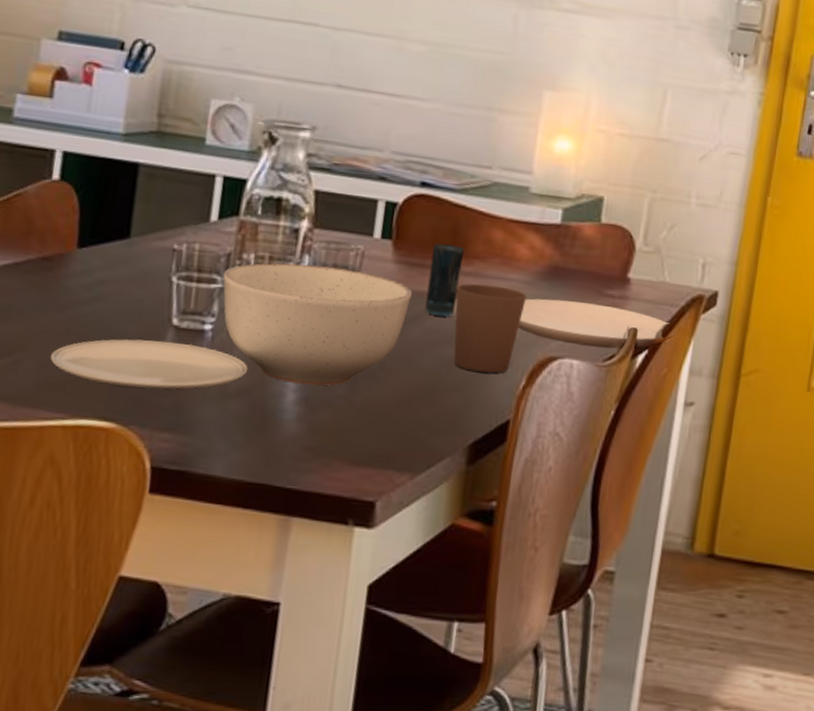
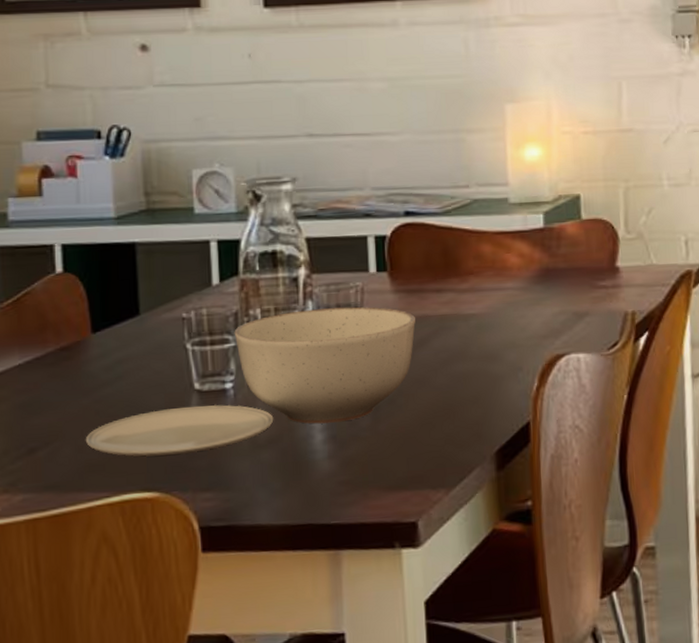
cup: present [425,243,464,317] -> none [427,266,459,336]
dixie cup: present [453,283,527,373] -> none [456,296,524,382]
plate: present [517,298,676,349] -> none [521,296,672,339]

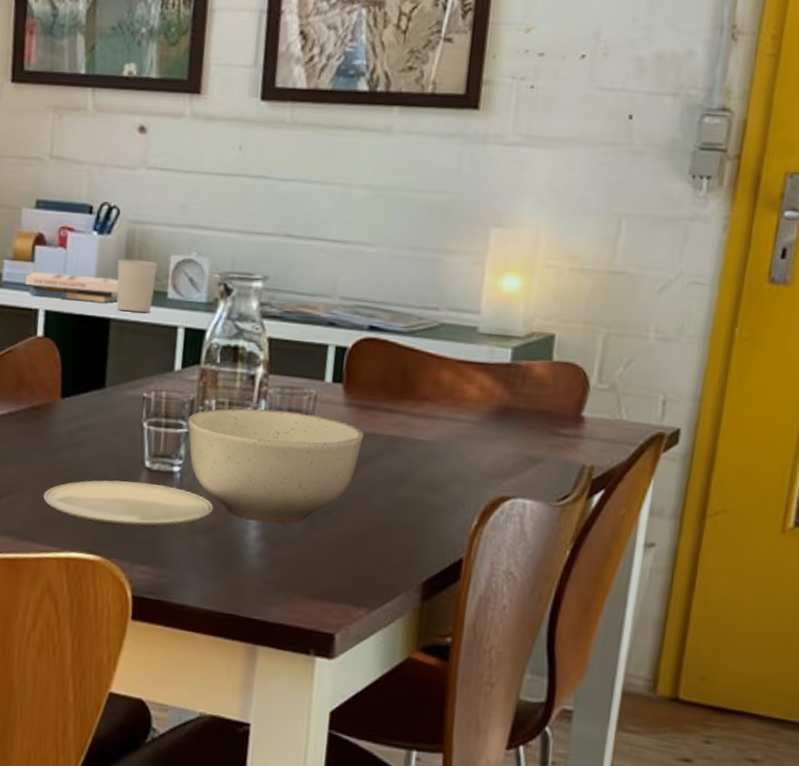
books: none [35,201,141,231] -> present [25,271,119,303]
candle holder: none [135,178,180,233] -> present [116,259,158,313]

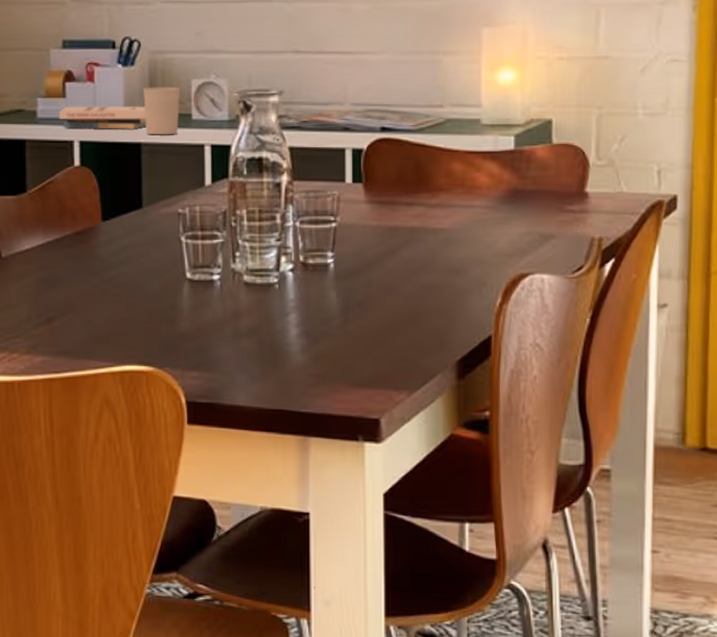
plate: present [43,479,214,527] -> none [93,293,254,336]
bowl: present [188,408,363,524] -> none [222,214,386,319]

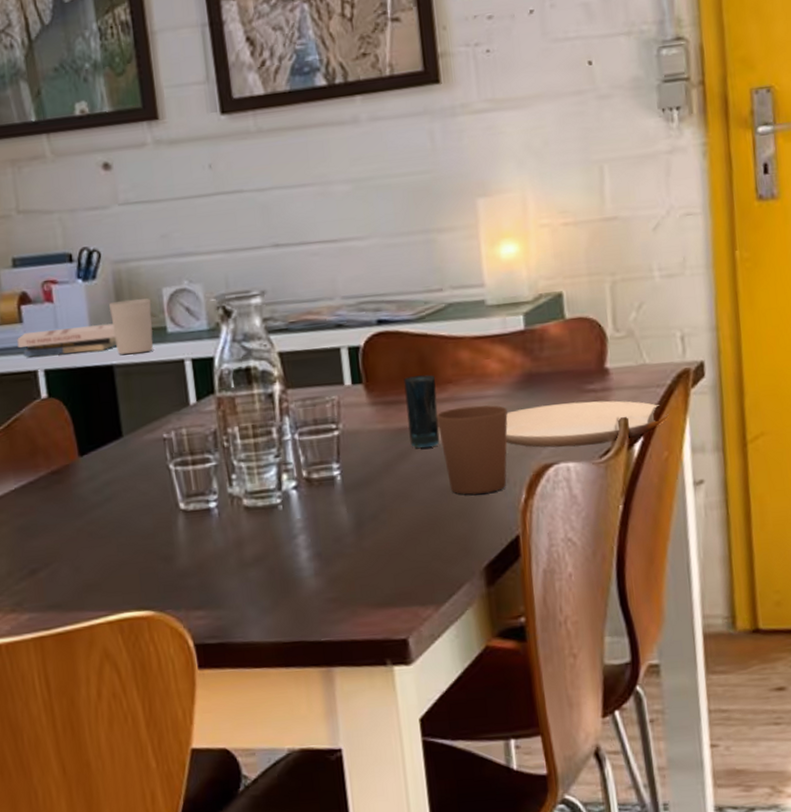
cup: none [400,181,428,247] -> present [403,374,440,448]
dixie cup: none [426,213,491,295] -> present [436,405,508,495]
plate: none [487,220,640,260] -> present [505,400,669,448]

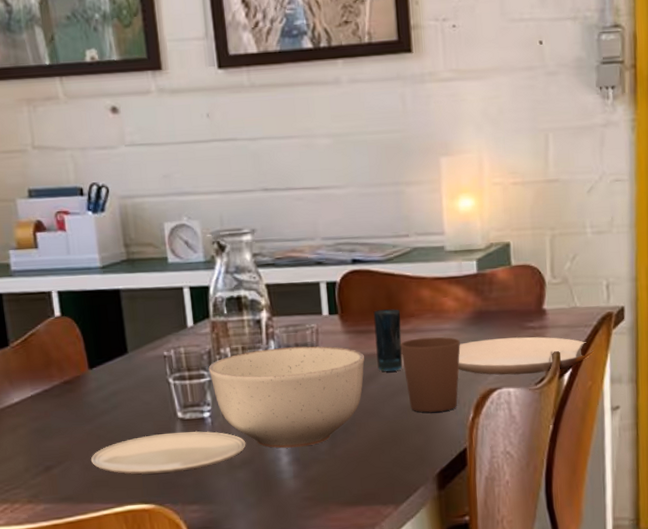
books: present [17,323,117,357] -> none [33,252,124,279]
plate: none [81,523,259,577] -> present [90,431,246,475]
candle holder: present [108,298,154,355] -> none [115,231,156,281]
bowl: none [214,421,395,542] -> present [208,346,365,448]

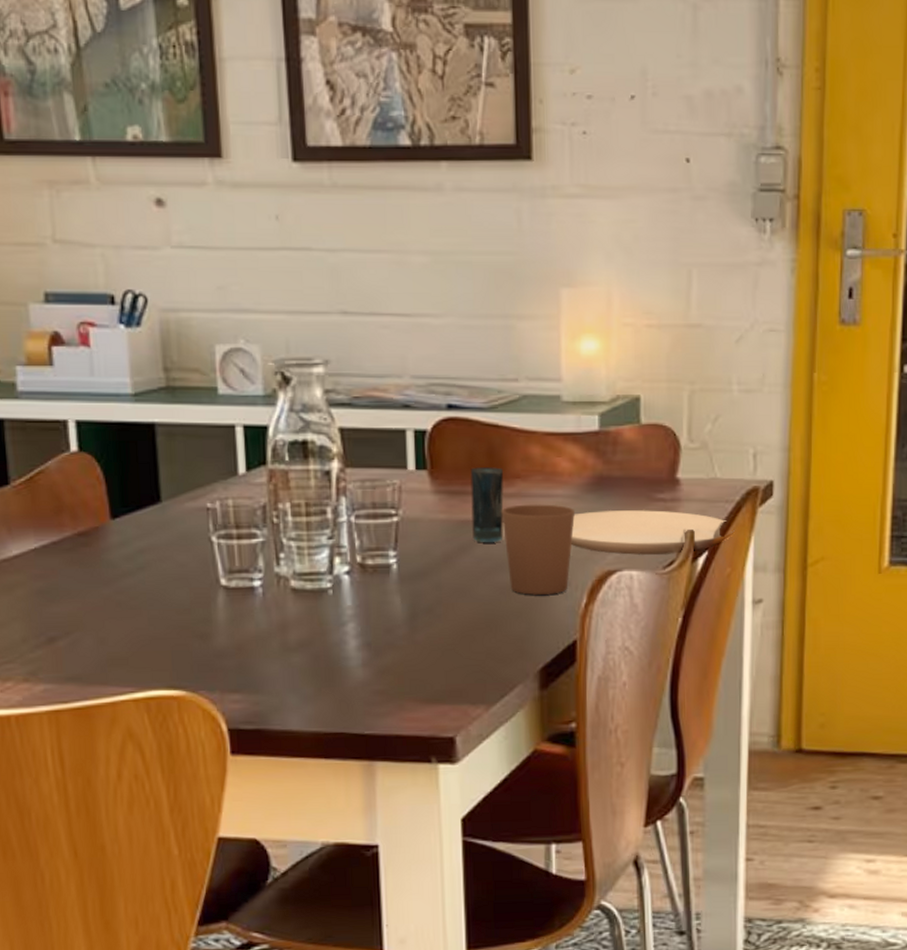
plate: present [90,431,246,475] -> none [107,602,305,654]
bowl: present [208,346,365,448] -> none [262,506,457,629]

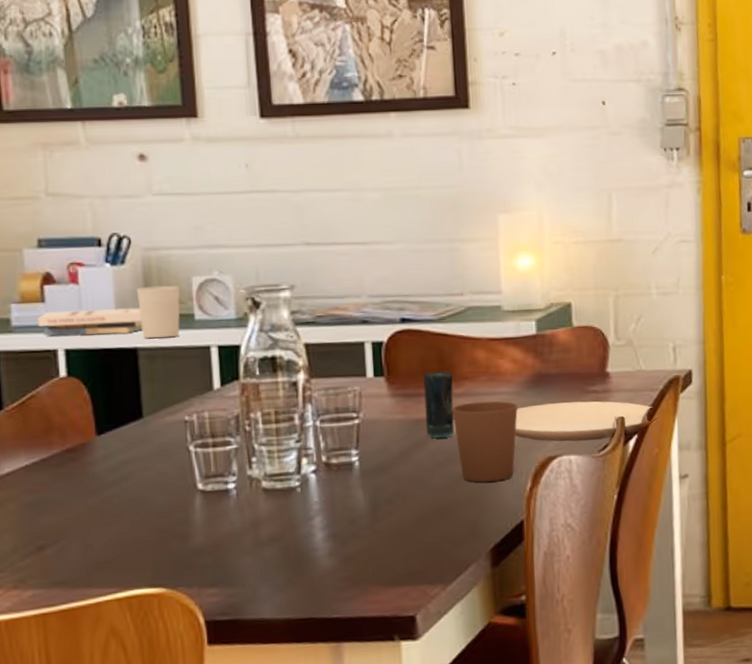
books: none [45,376,161,406] -> present [38,308,143,336]
candle holder: none [153,353,203,414] -> present [136,285,181,339]

